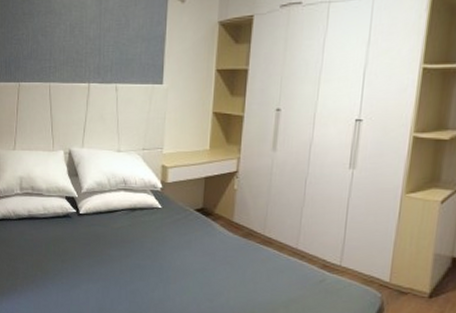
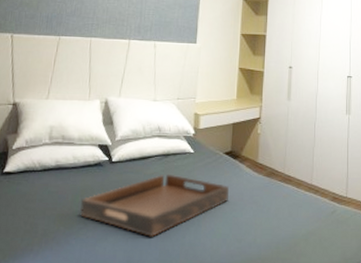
serving tray: none [54,228,200,289] -> present [80,174,229,237]

